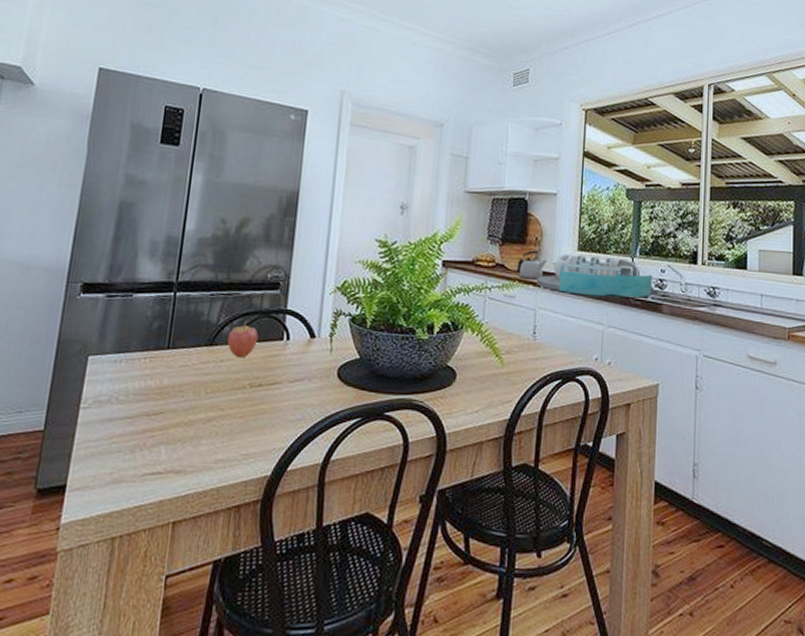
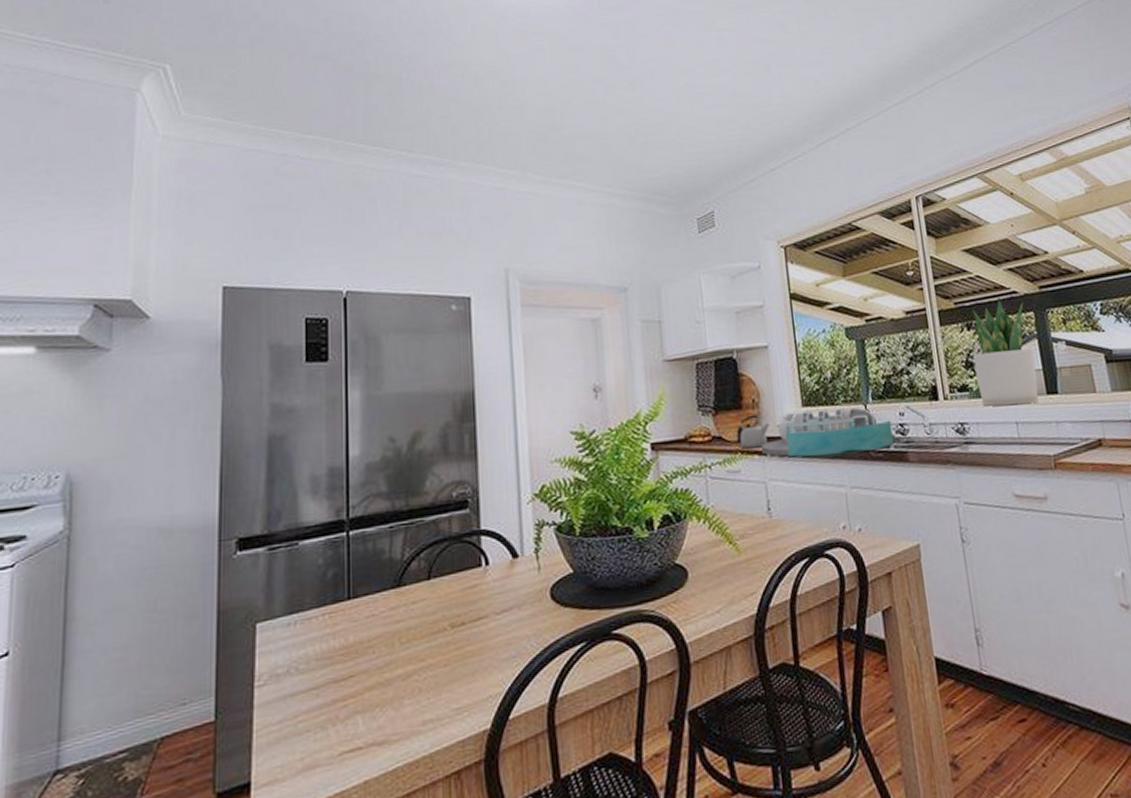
fruit: present [227,320,259,358] -> none [416,550,452,596]
planter: none [733,187,787,281] -> present [972,300,1039,406]

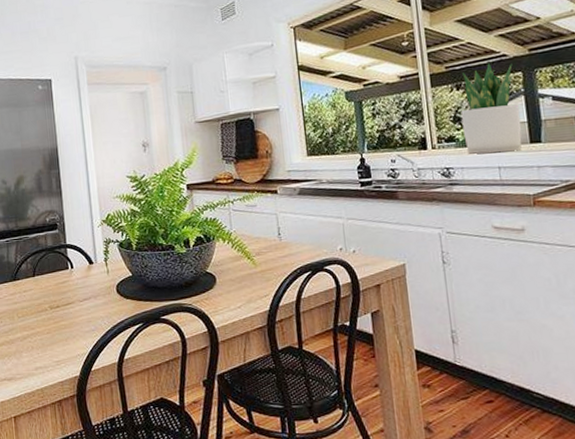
kettle: present [736,414,770,448] -> none [253,162,281,188]
architectural model: present [761,407,896,458] -> none [273,156,387,195]

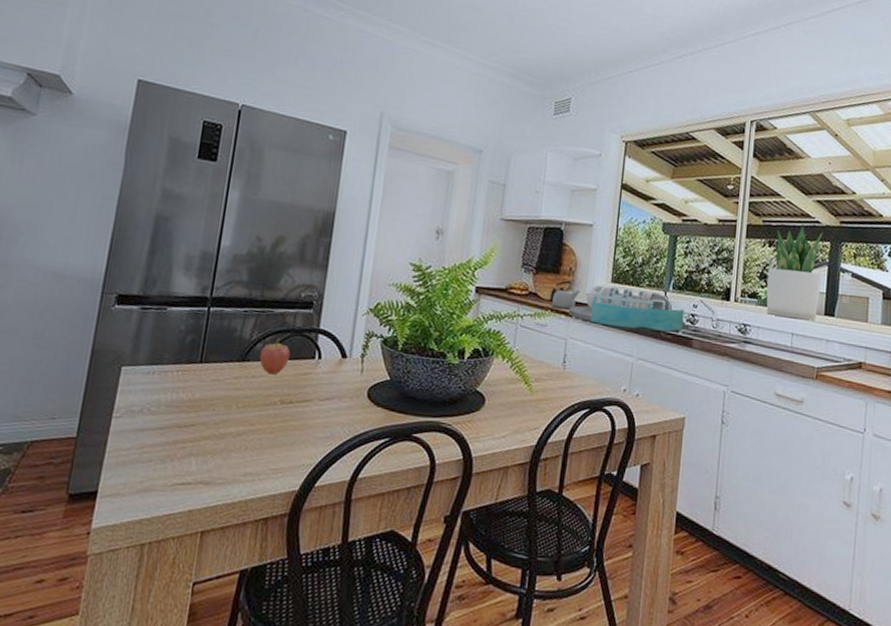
fruit: none [25,257,49,288] -> present [259,337,291,375]
kettle: none [253,162,281,188] -> present [550,280,581,310]
architectural model: none [273,156,387,195] -> present [569,284,685,332]

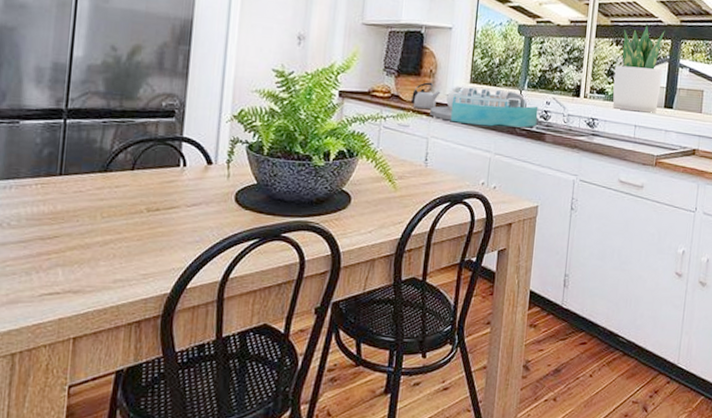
fruit: present [259,337,291,375] -> none [122,147,154,184]

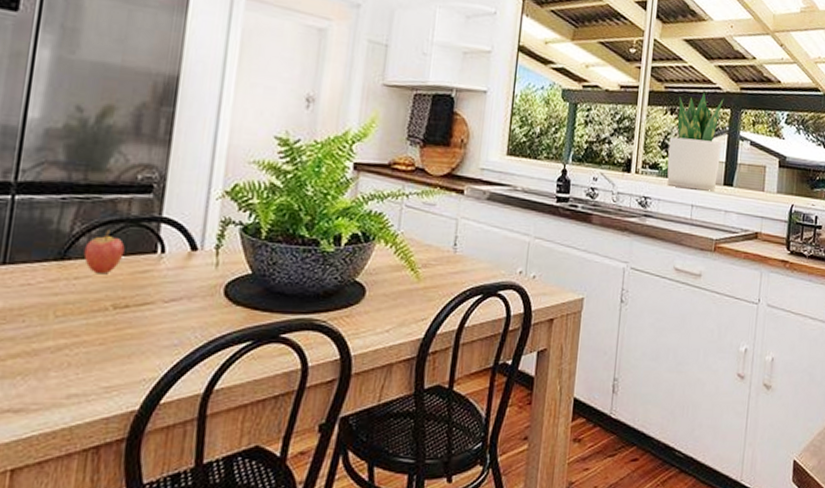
fruit: none [122,147,154,184] -> present [83,229,125,275]
kettle: present [411,82,441,110] -> none [439,153,473,186]
architectural model: present [430,85,539,128] -> none [460,157,585,207]

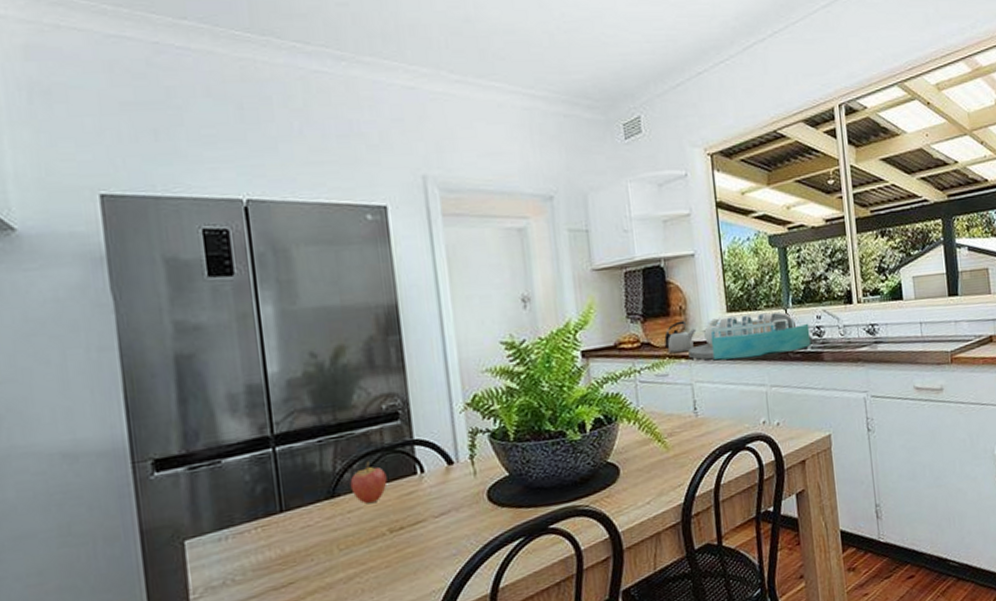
kettle: none [439,153,473,186] -> present [664,320,697,353]
architectural model: none [460,157,585,207] -> present [688,312,812,360]
planter: present [667,93,724,191] -> none [885,208,941,308]

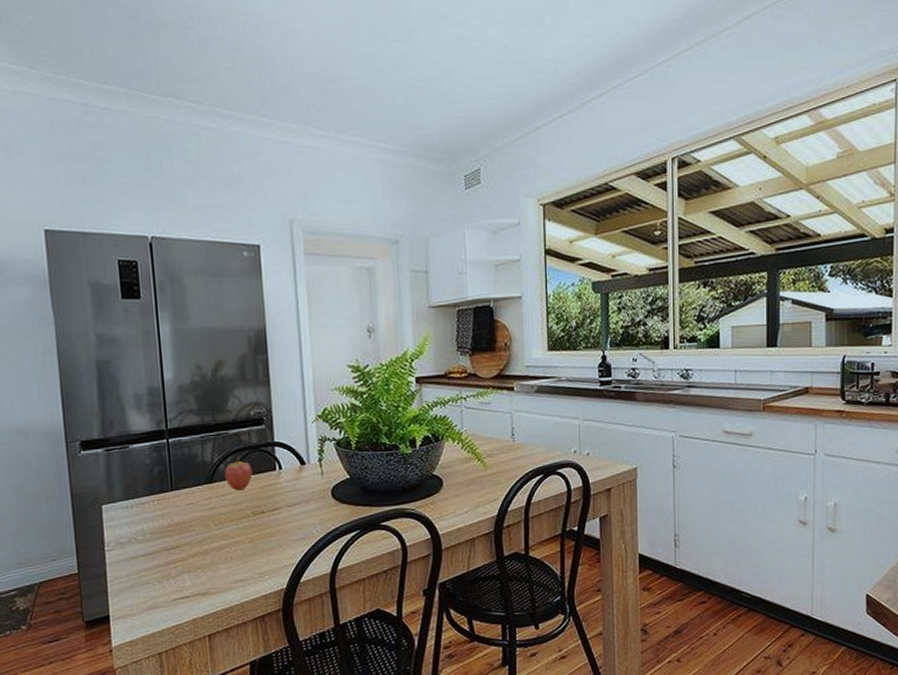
kettle: present [664,320,697,353] -> none [489,356,519,384]
architectural model: present [688,312,812,360] -> none [510,353,627,394]

